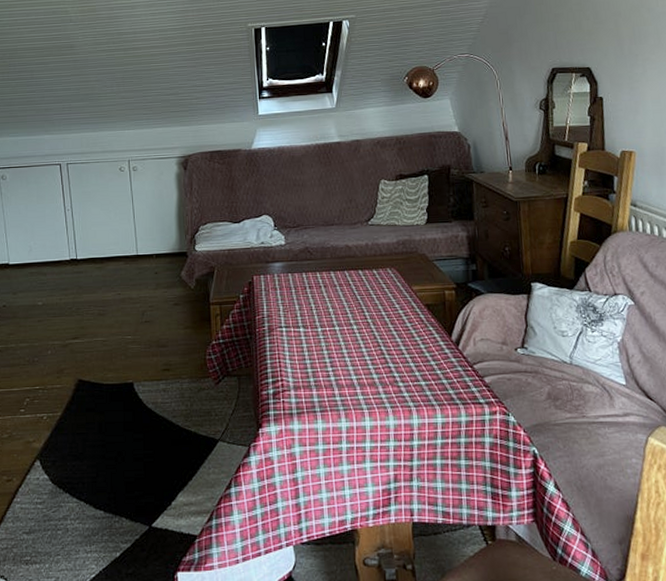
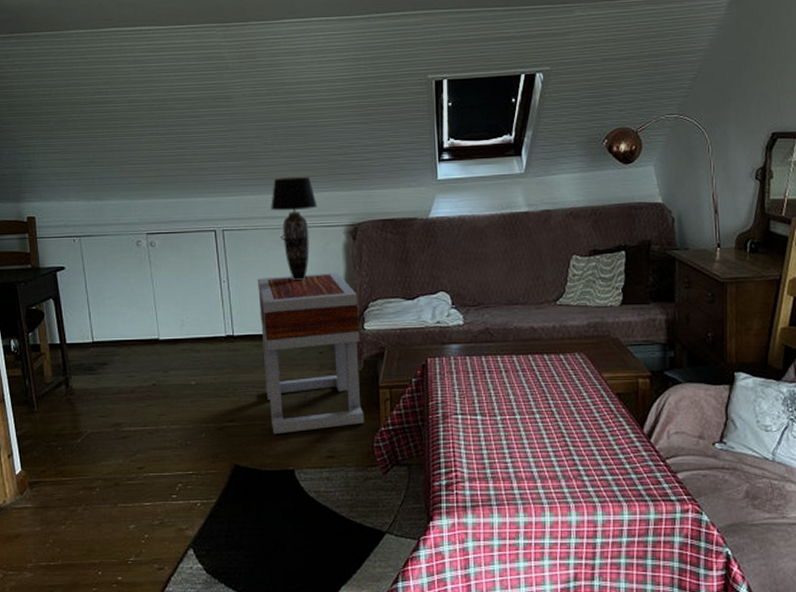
side table: none [98,199,197,350] -> present [257,272,364,435]
table lamp: none [110,114,152,208] -> present [271,176,318,281]

